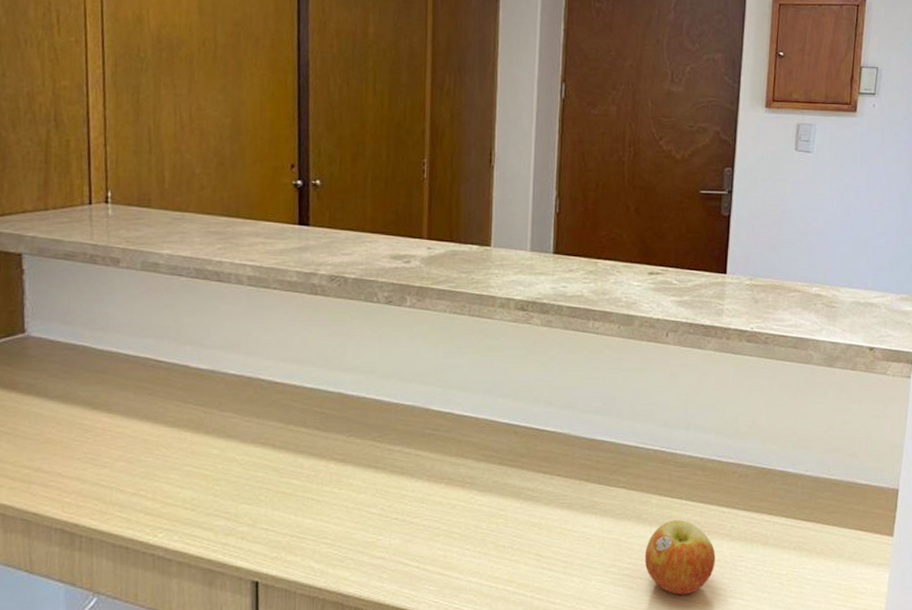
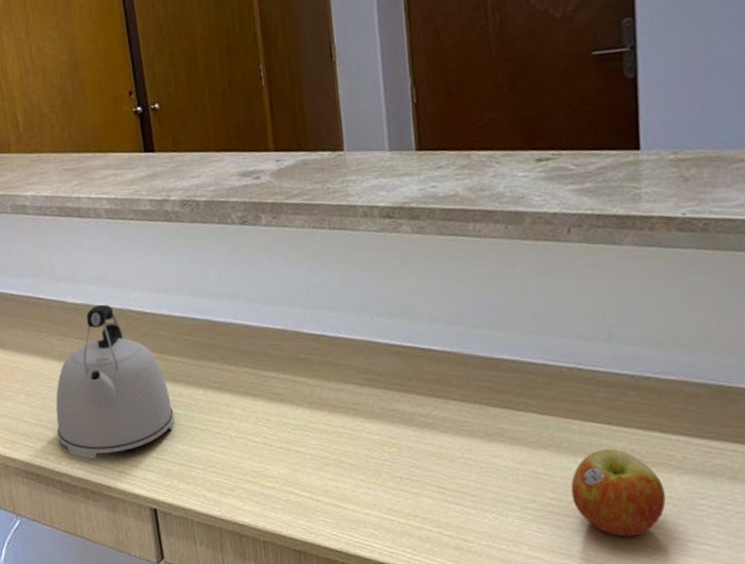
kettle: none [157,371,291,531] -> present [56,304,175,459]

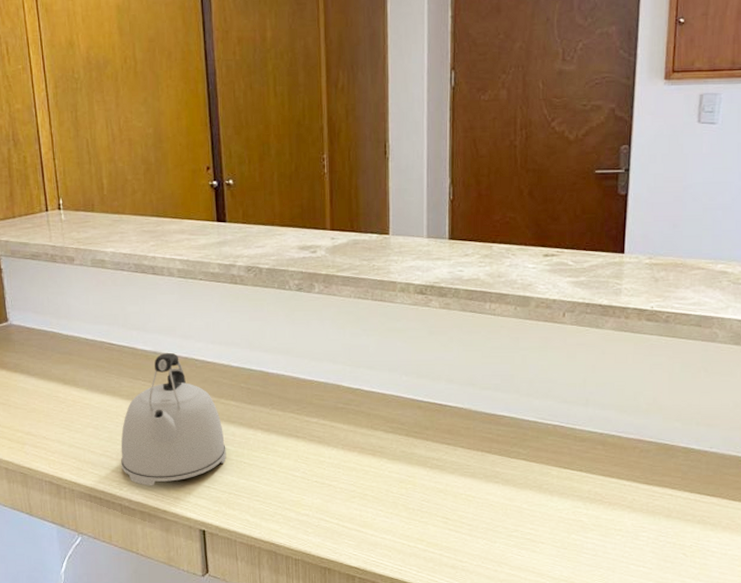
apple: present [571,449,666,537] -> none [546,491,617,561]

